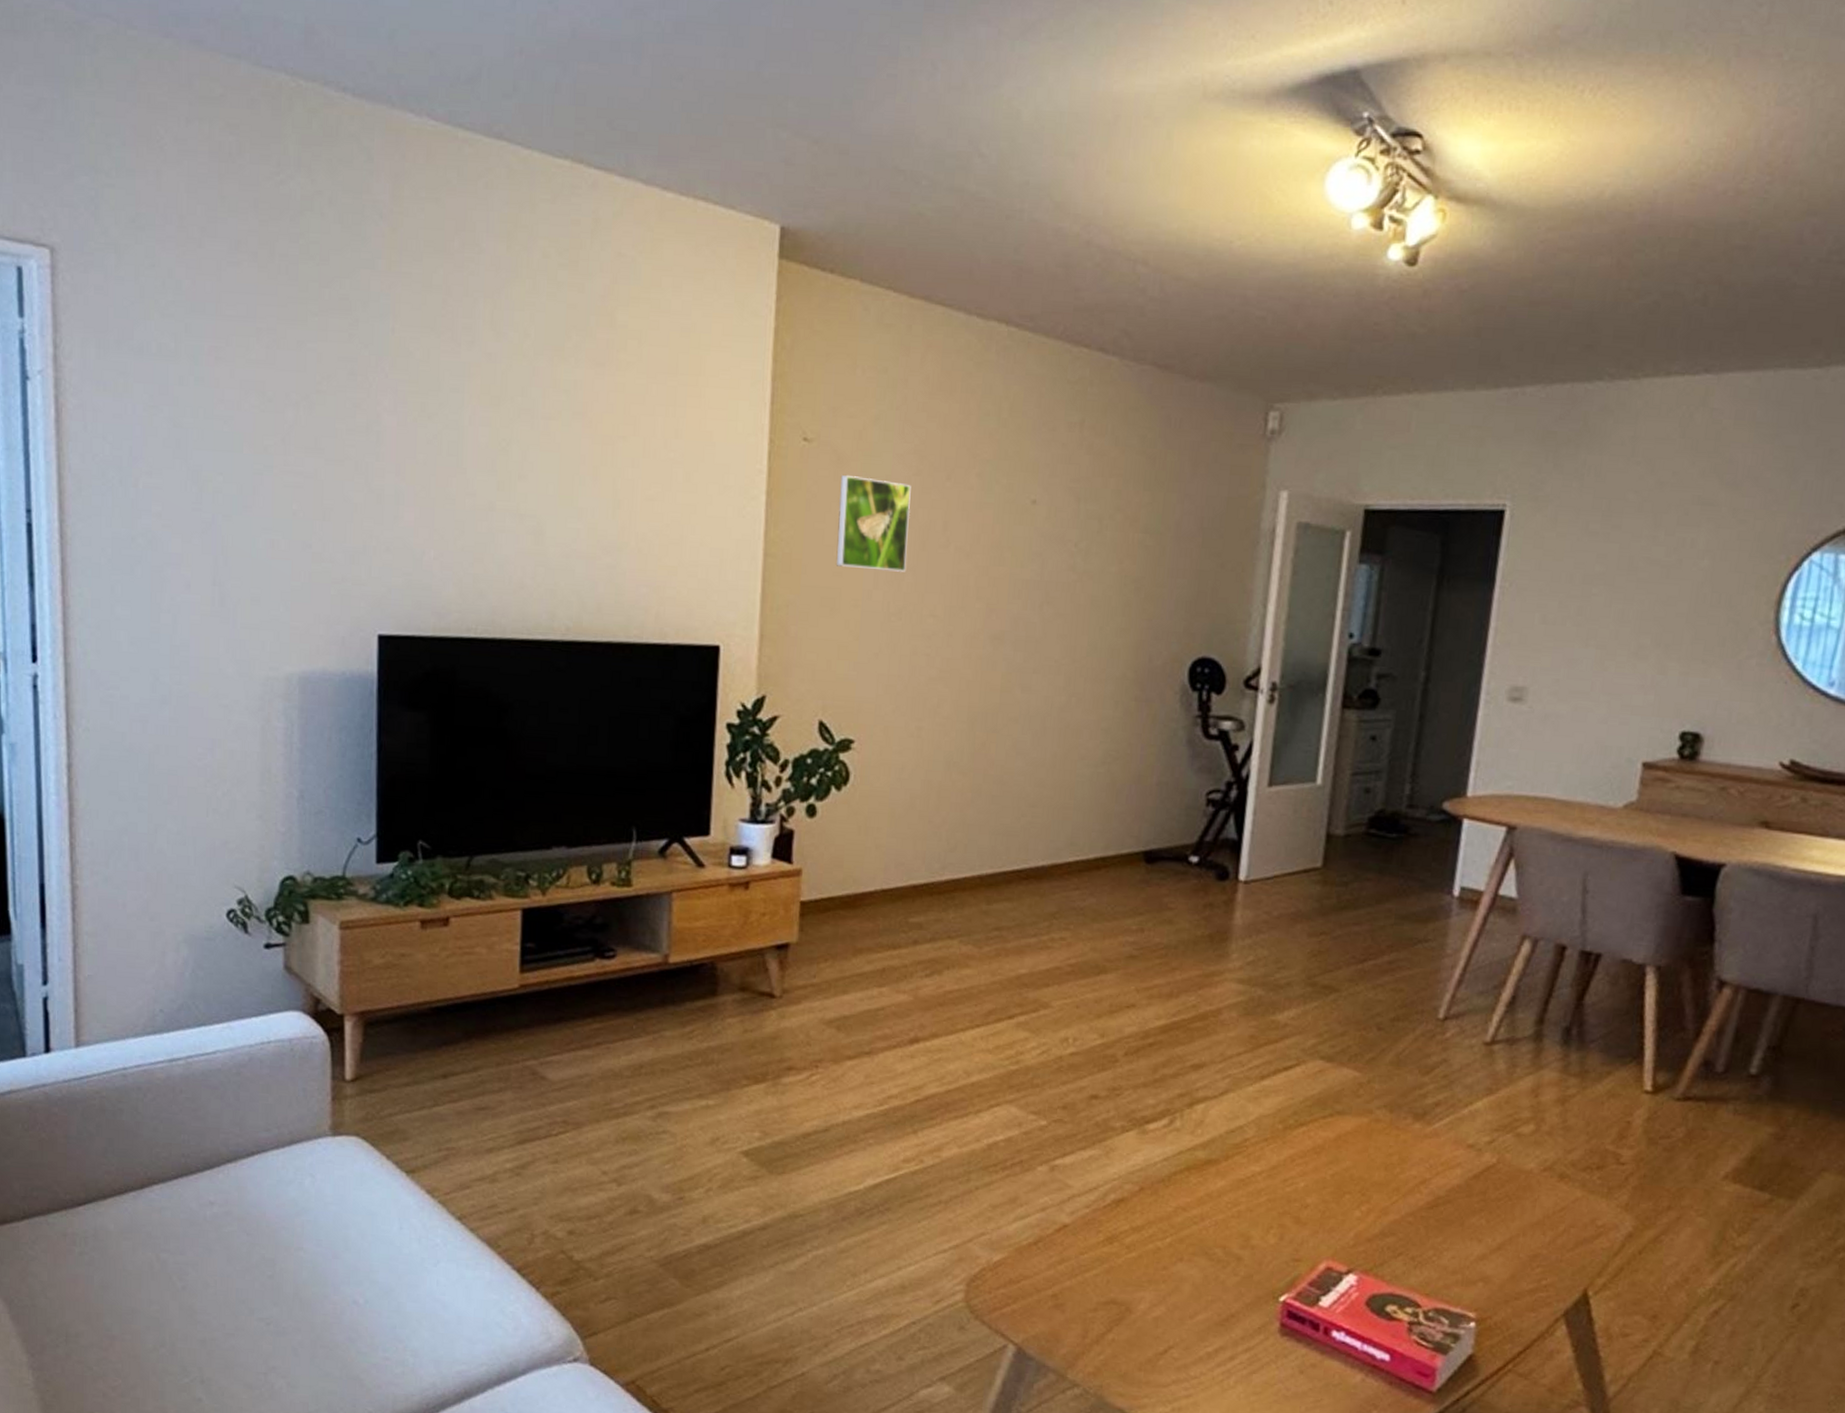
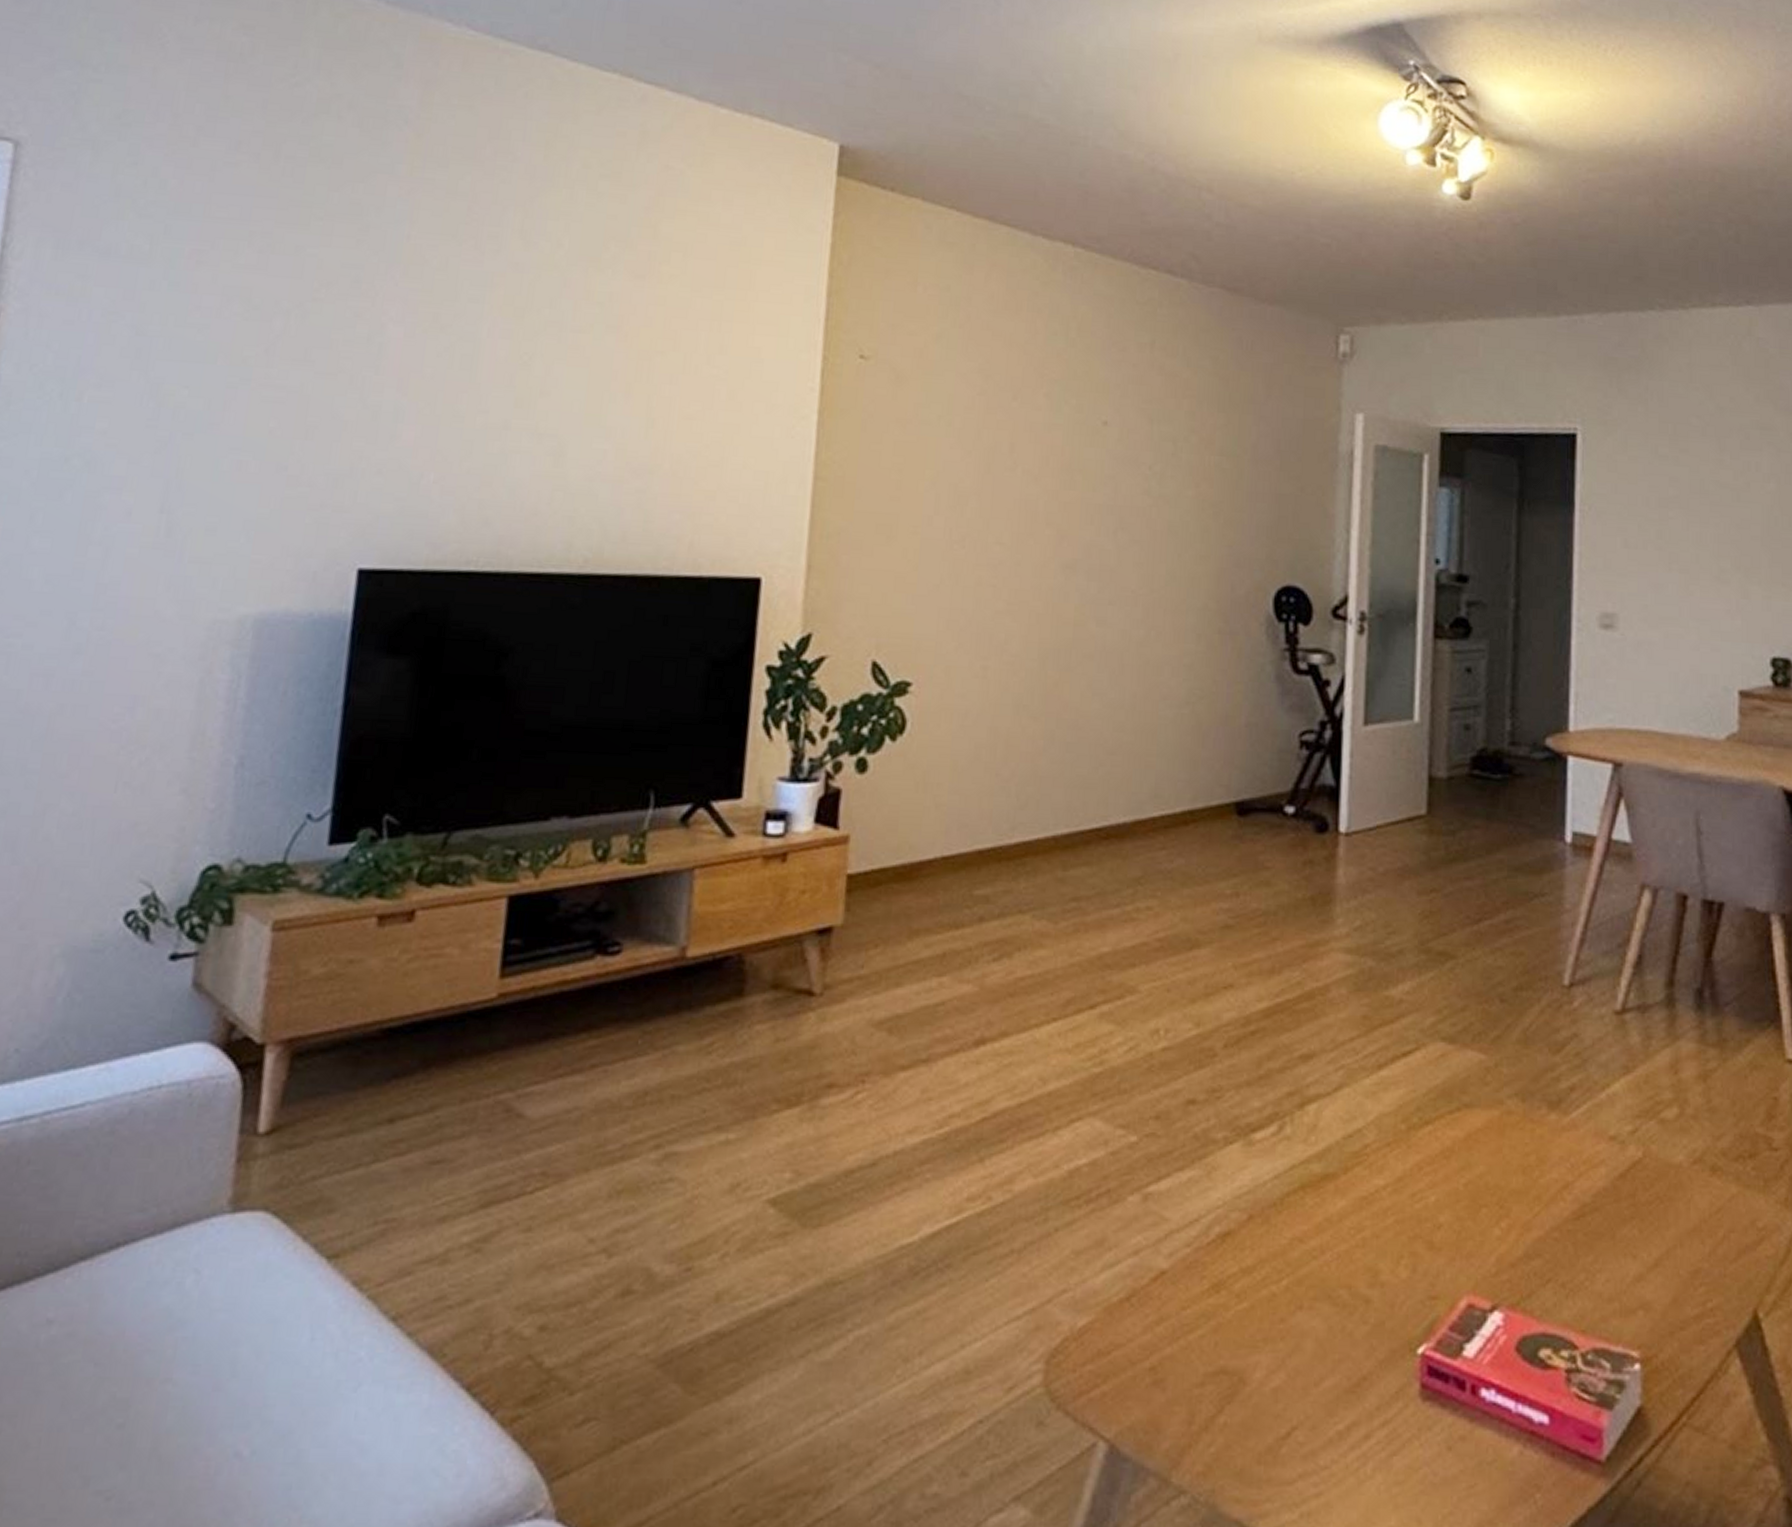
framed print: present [836,474,911,572] -> none [893,393,975,497]

